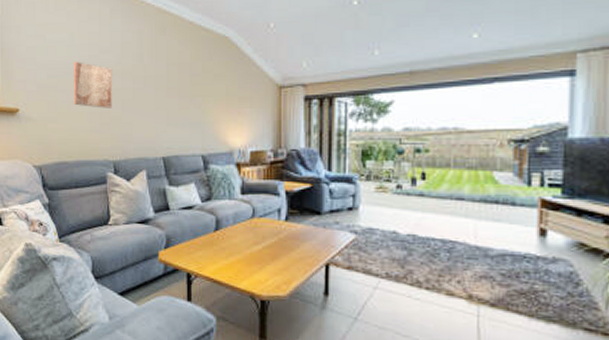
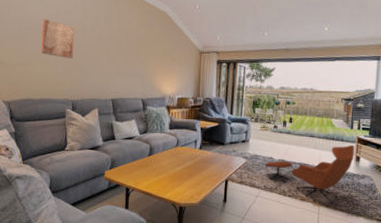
lounge chair: none [384,212,537,302] -> present [264,145,355,204]

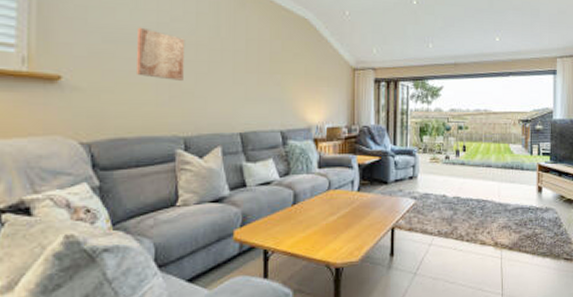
lounge chair: present [264,145,355,204] -> none [437,174,536,245]

